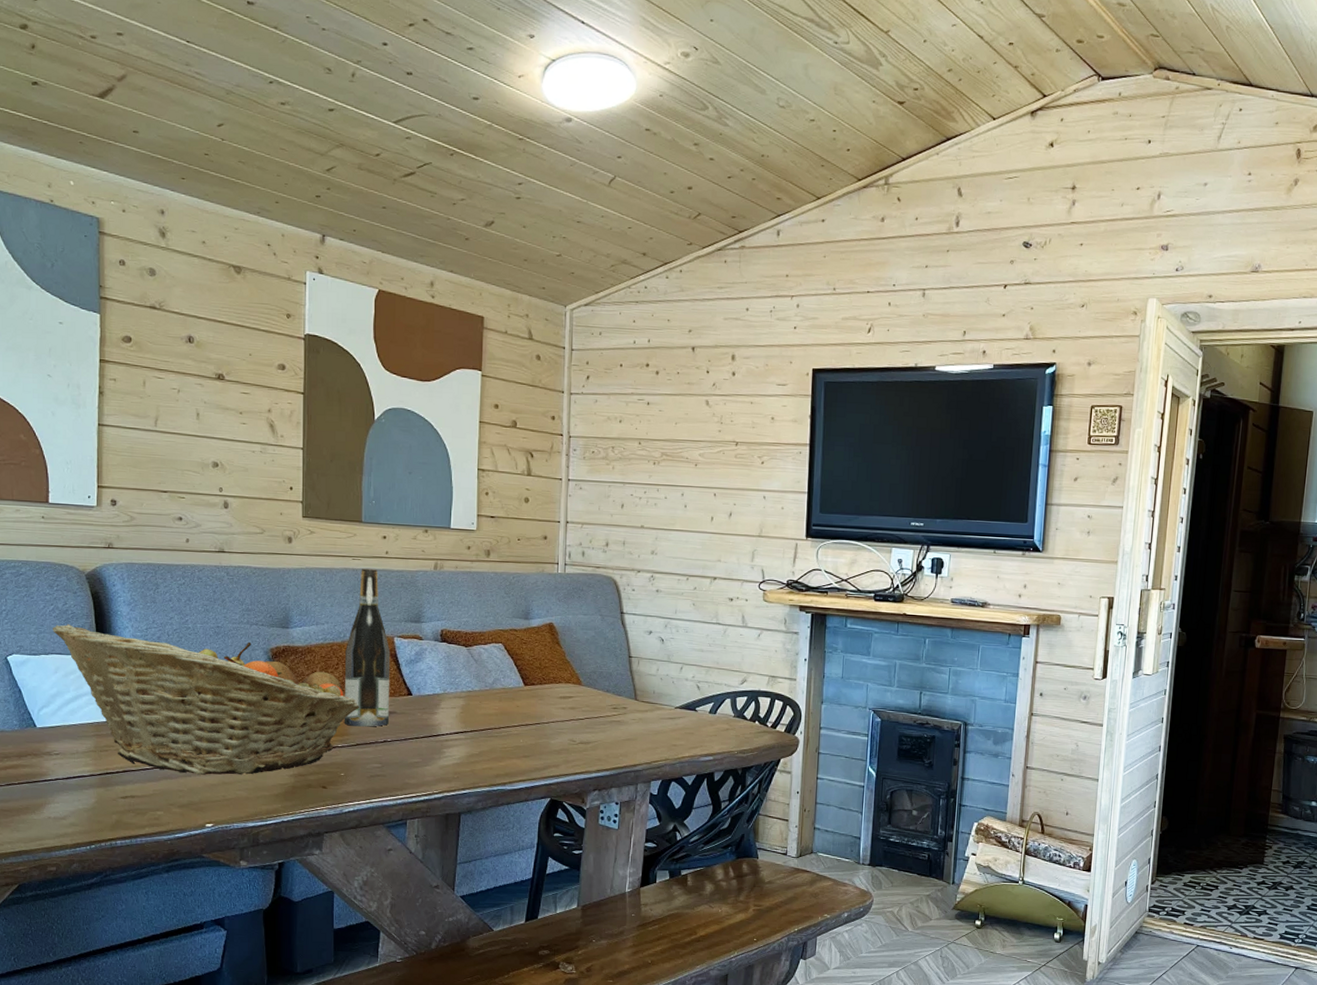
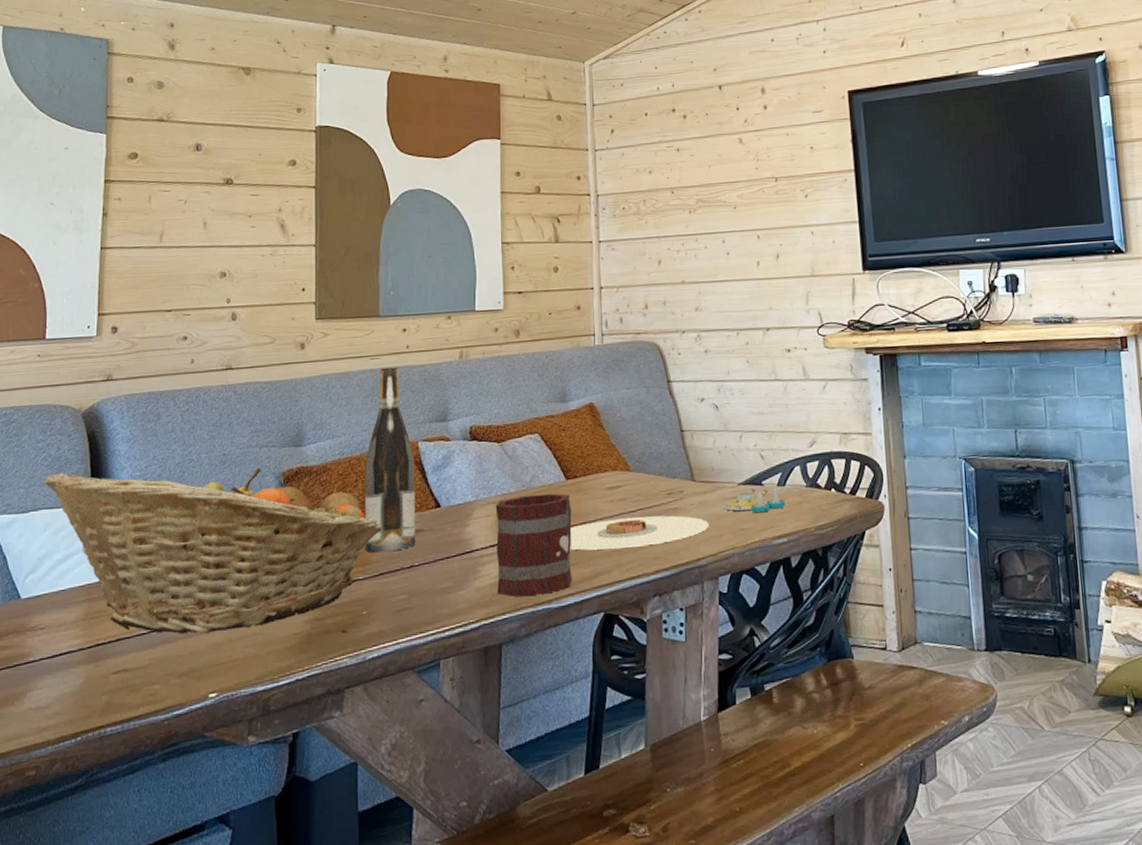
mug: none [458,694,528,778] -> present [495,493,572,597]
plate: none [524,723,647,749] -> present [569,515,709,550]
salt and pepper shaker set: none [660,713,715,734] -> present [723,487,786,513]

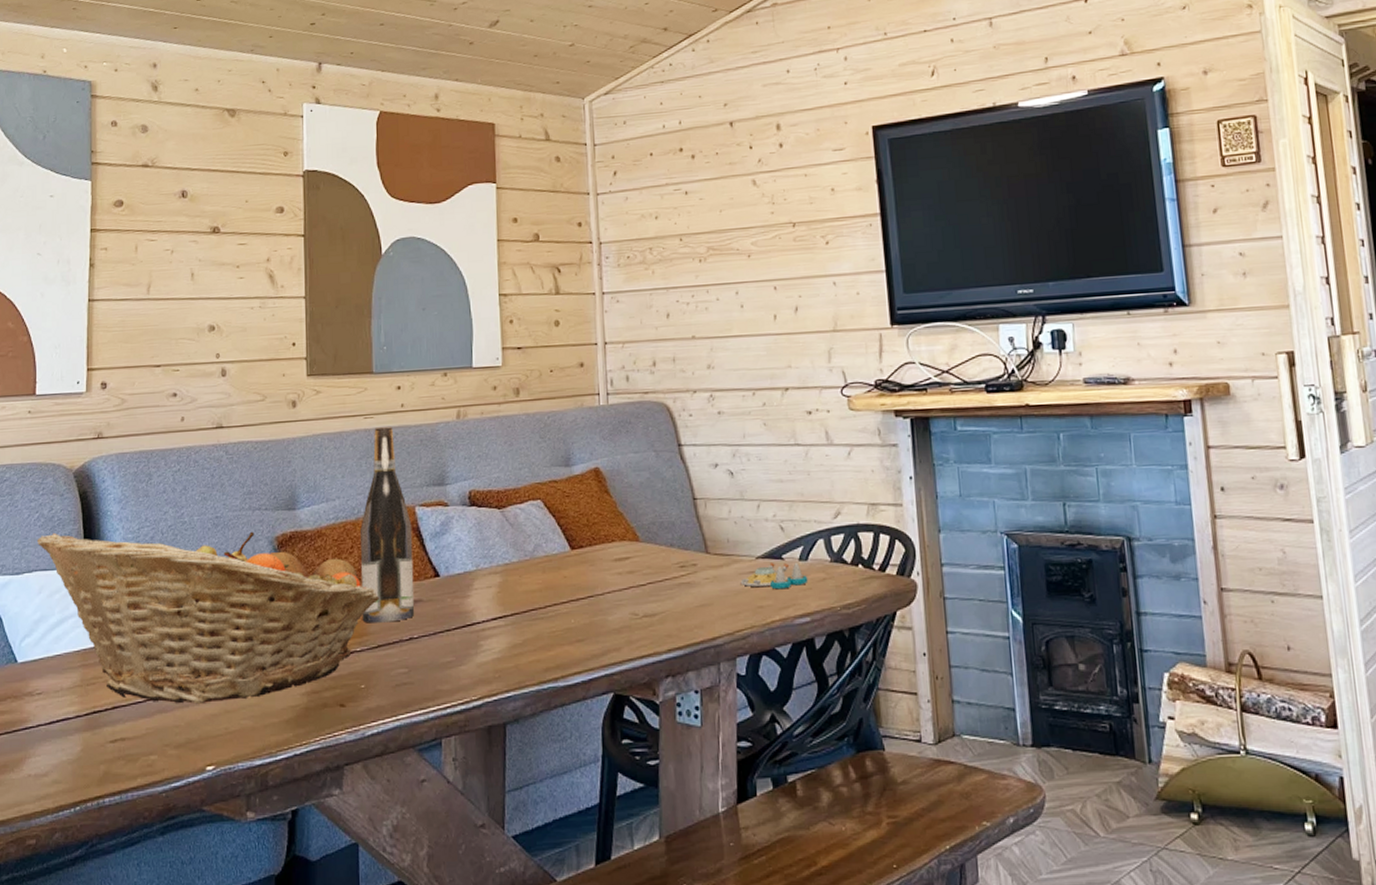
mug: present [495,493,572,597] -> none [497,564,579,674]
plate: present [569,515,709,550] -> none [576,590,725,626]

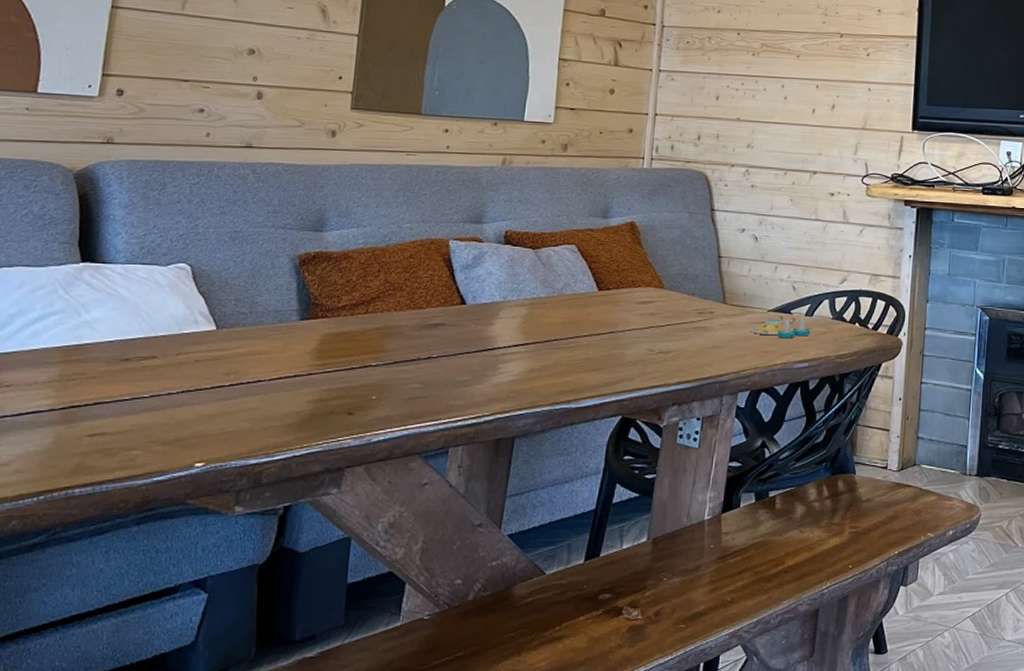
fruit basket: present [37,532,379,704] -> none [22,230,401,404]
wine bottle: present [360,427,415,623] -> none [381,165,444,342]

